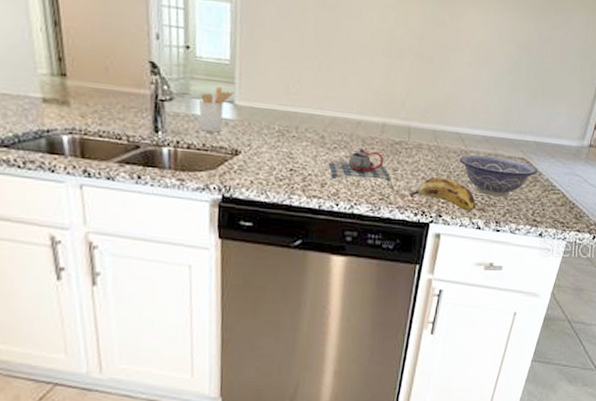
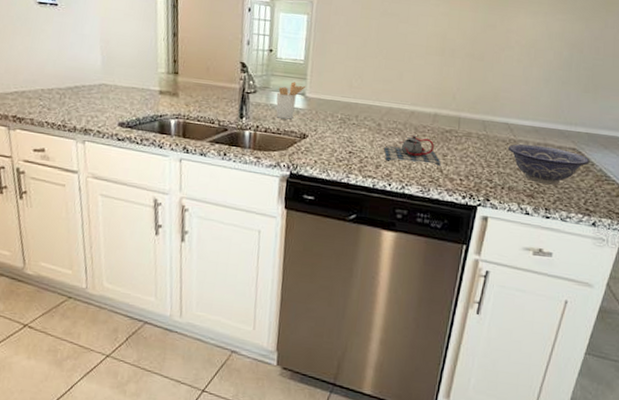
banana: present [408,176,476,211] -> none [457,163,525,197]

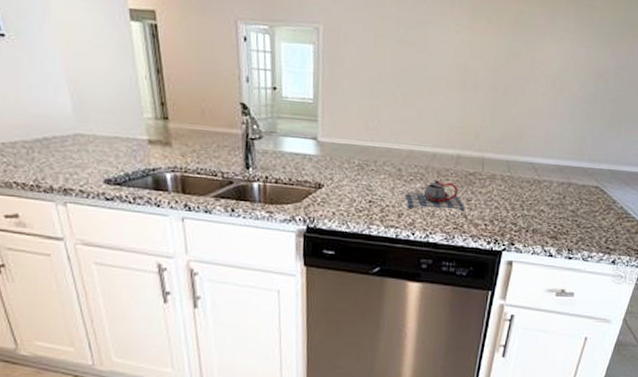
utensil holder: present [276,82,306,120] -> none [285,124,318,168]
decorative bowl: present [508,144,590,185] -> none [532,184,612,225]

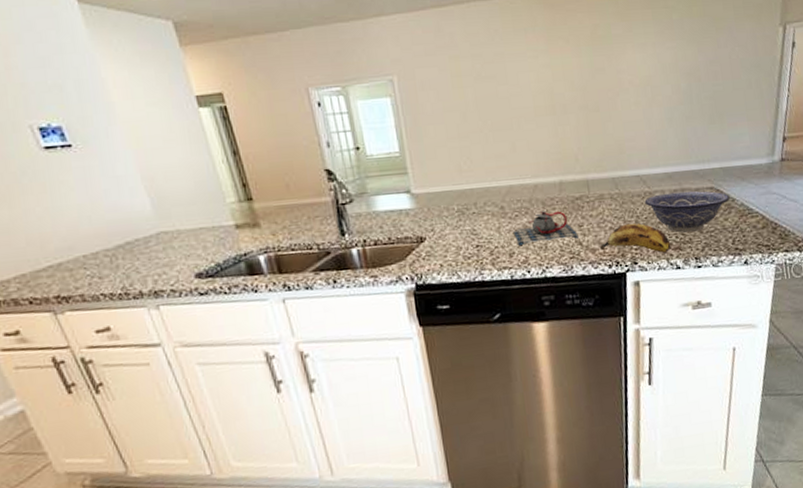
banana: none [482,206,548,239] -> present [599,223,671,253]
decorative bowl: none [532,184,612,225] -> present [644,191,730,233]

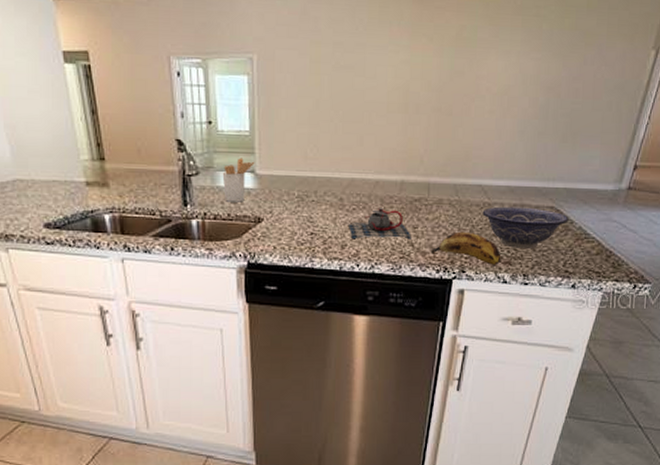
utensil holder: none [377,179,410,226] -> present [222,158,255,202]

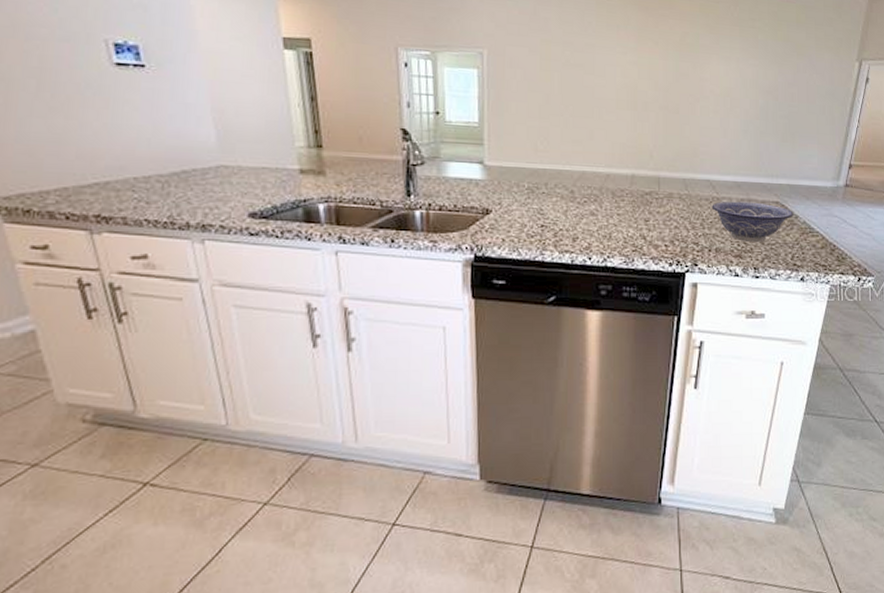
utensil holder: present [222,158,255,202] -> none [449,148,484,193]
teapot: present [349,208,411,240] -> none [580,201,643,233]
banana: present [430,231,501,265] -> none [662,225,732,259]

